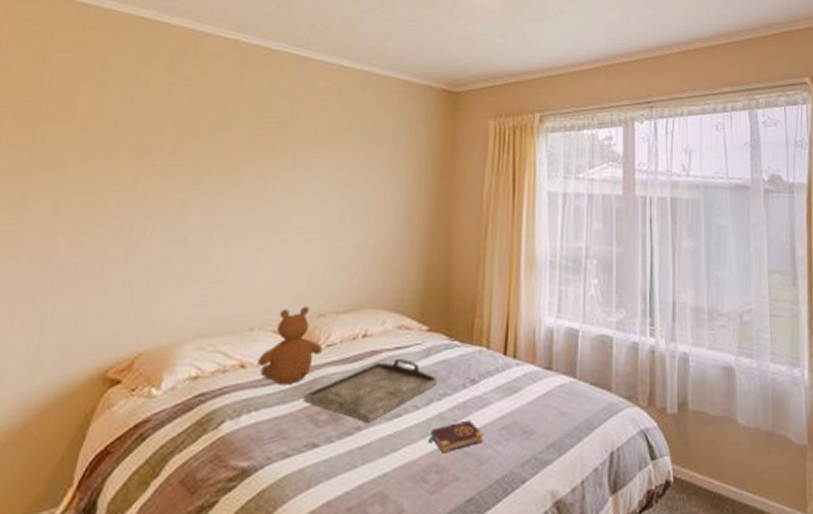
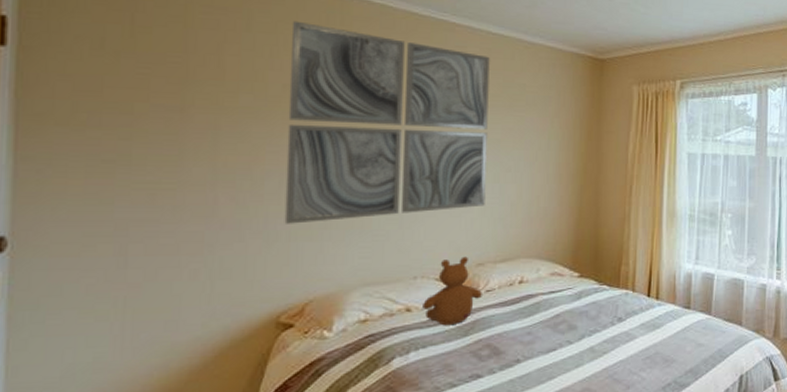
wall art: none [121,57,341,269] -> present [284,20,490,224]
serving tray: present [303,358,438,423] -> none [467,301,589,356]
book: present [428,419,484,454] -> none [580,351,630,380]

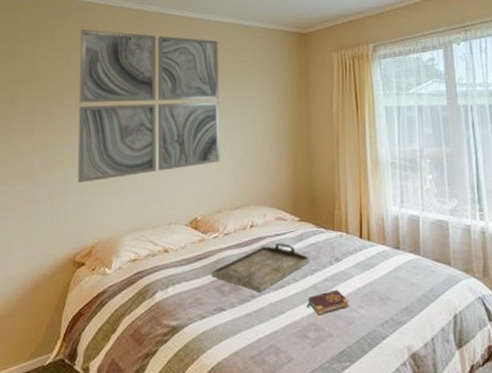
teddy bear: present [423,256,482,326] -> none [177,205,222,265]
serving tray: none [467,301,589,356] -> present [211,242,310,292]
book: none [580,351,630,380] -> present [306,289,350,316]

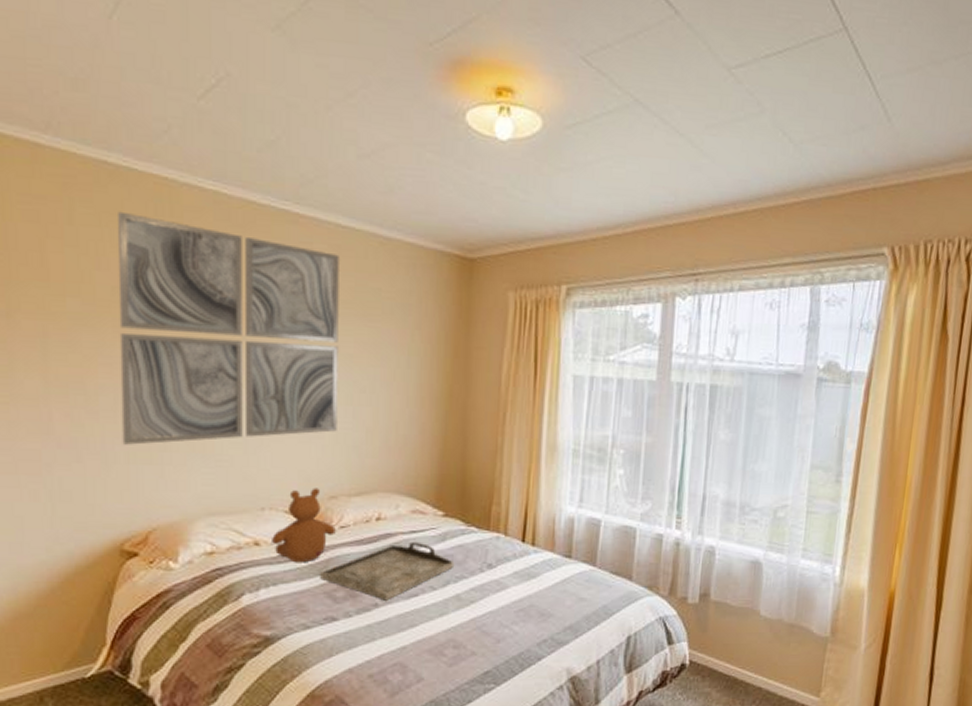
teddy bear: none [177,205,222,265] -> present [272,488,336,563]
book: present [306,289,350,316] -> none [445,601,501,631]

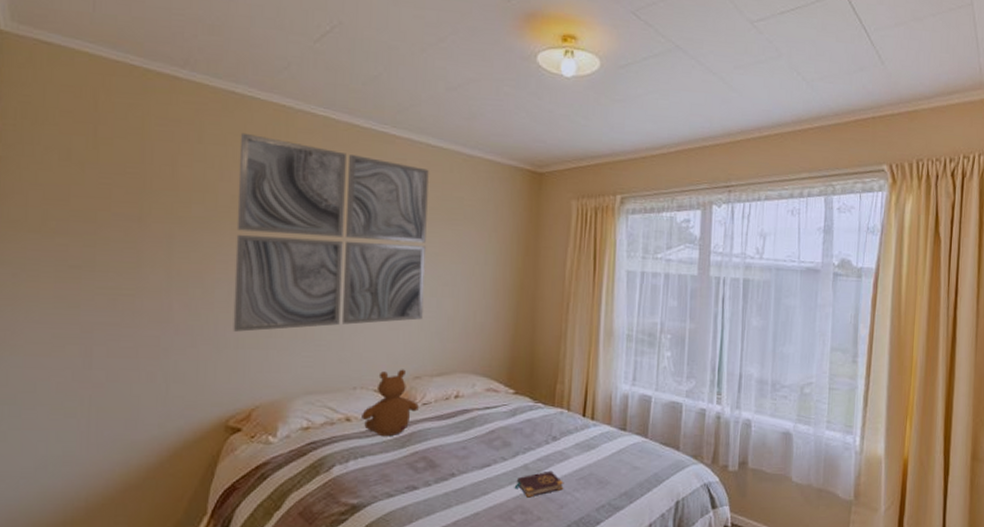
serving tray: present [320,541,455,601] -> none [404,417,524,471]
book: none [445,601,501,631] -> present [514,470,564,498]

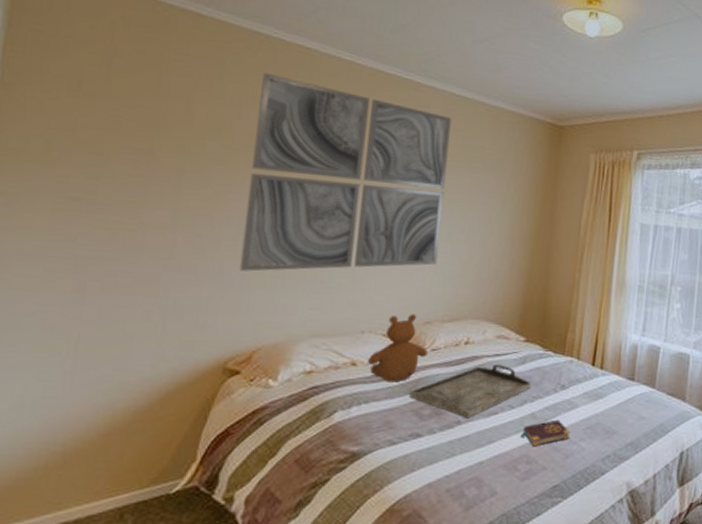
serving tray: none [404,417,524,471] -> present [409,364,532,418]

